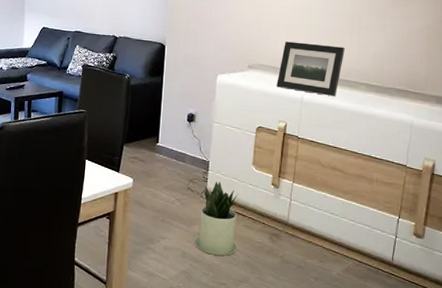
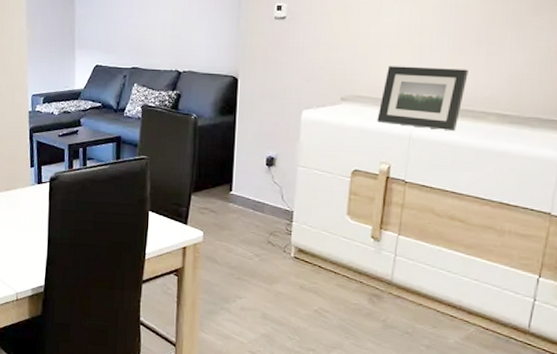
planter: present [194,181,238,256] -> none [276,234,330,319]

